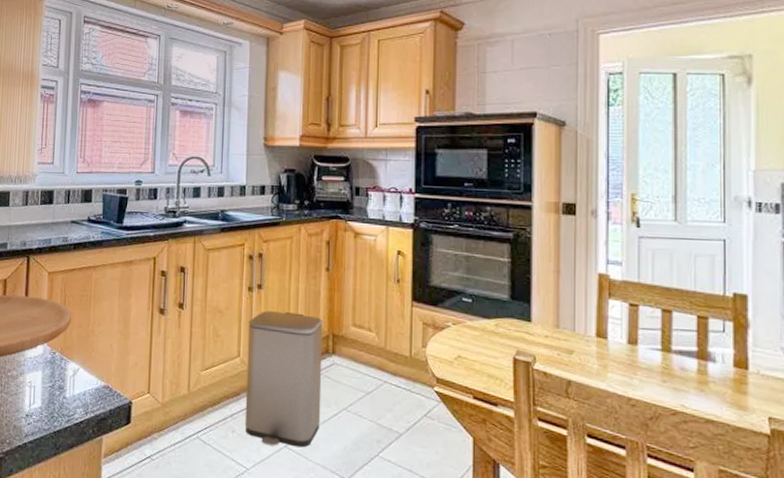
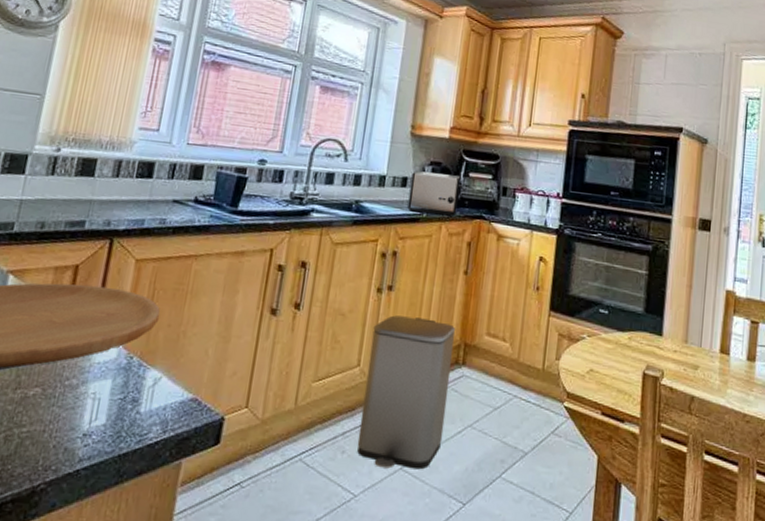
toaster: none [268,179,317,218] -> present [407,171,463,216]

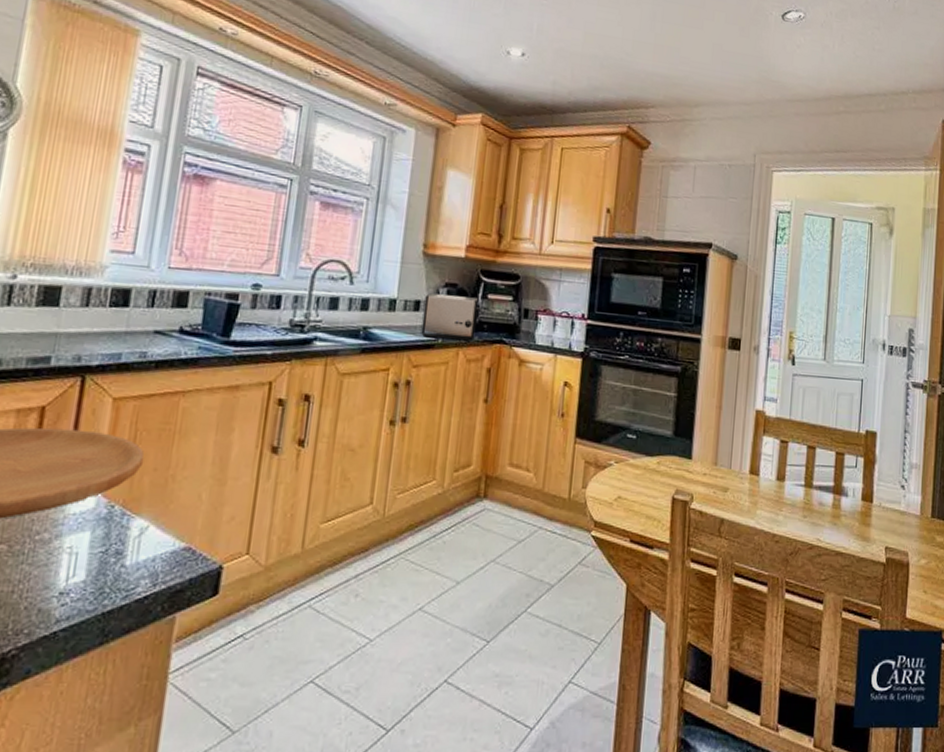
pedal bin: present [357,315,456,470] -> none [371,449,476,610]

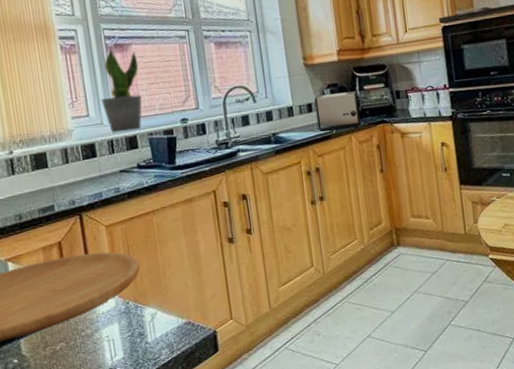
potted plant: none [155,177,219,285] -> present [100,48,142,133]

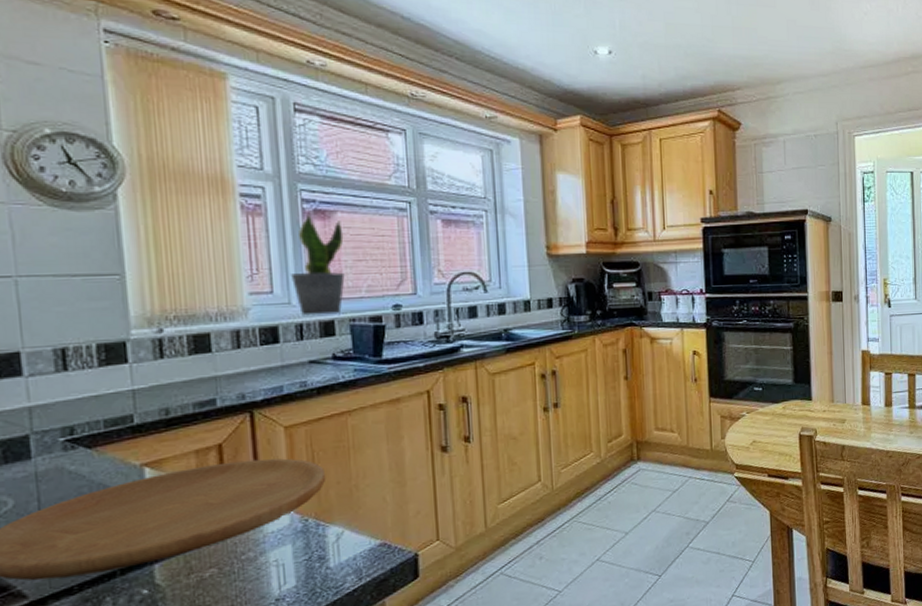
toaster: present [314,91,361,132] -> none [556,289,609,331]

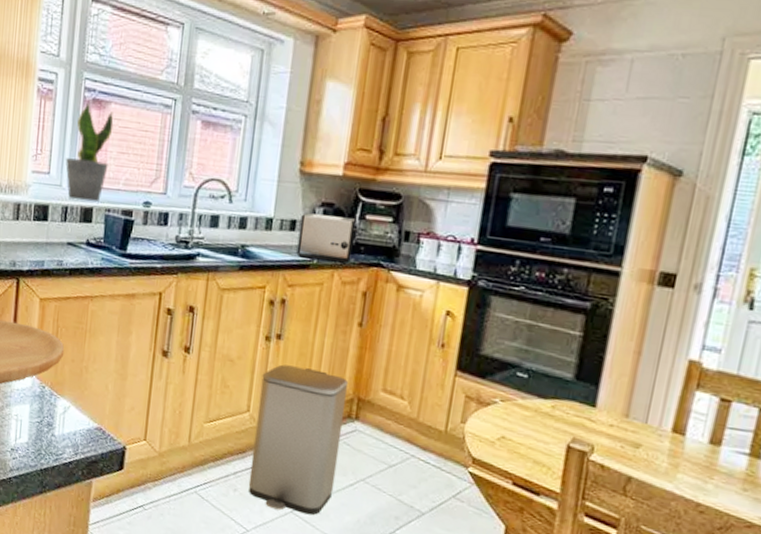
pedal bin: none [547,426,631,564] -> present [248,364,349,515]
toaster: none [556,289,609,331] -> present [296,213,358,264]

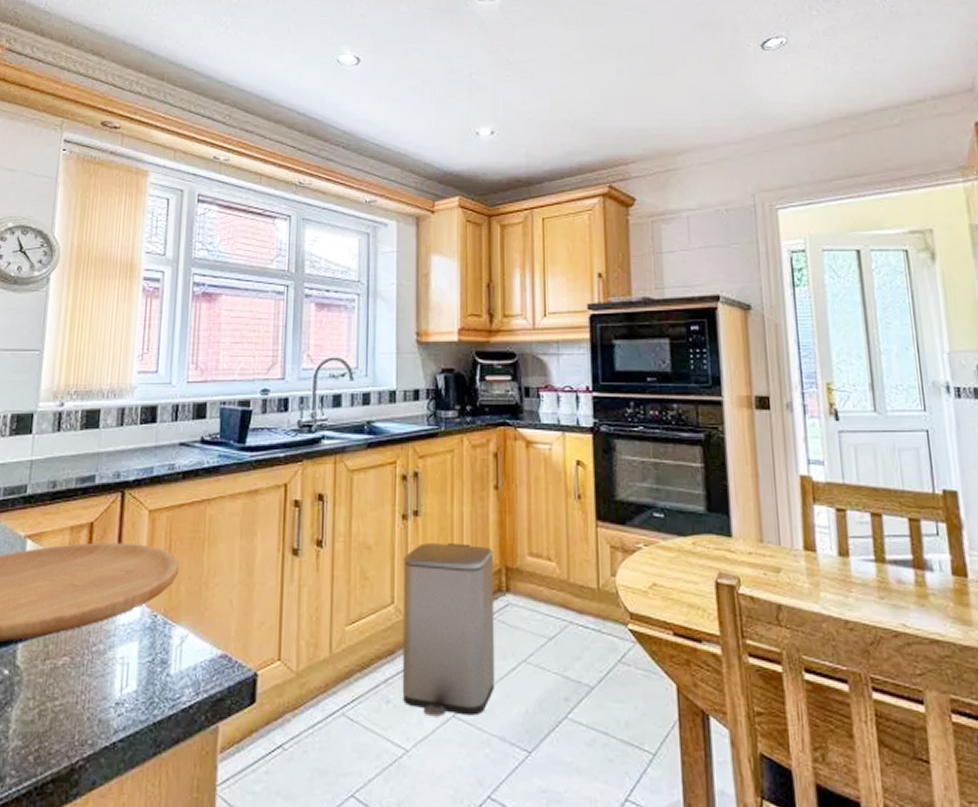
potted plant: present [65,102,114,203] -> none [174,296,225,397]
toaster: present [296,213,358,264] -> none [423,381,480,426]

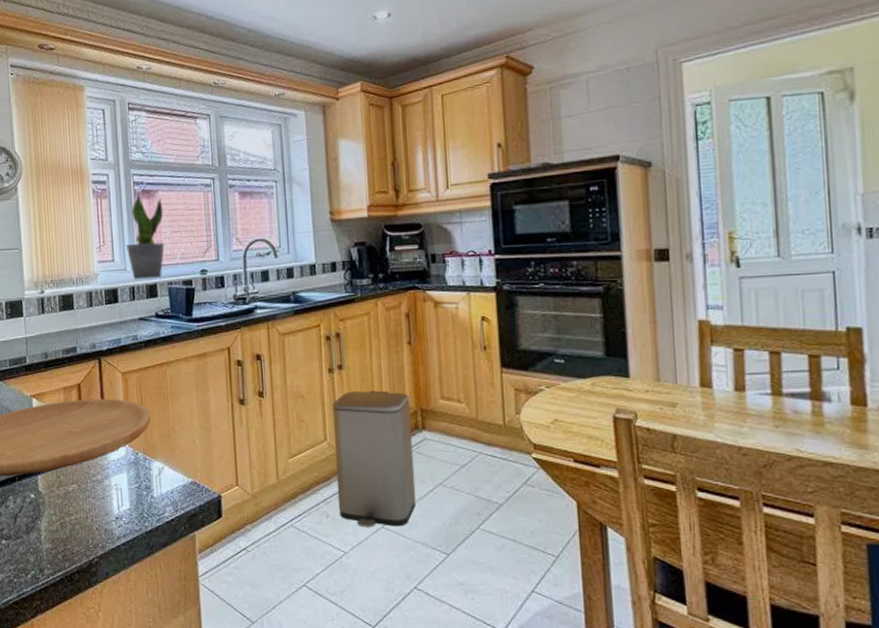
potted plant: none [174,296,225,397] -> present [125,194,164,280]

